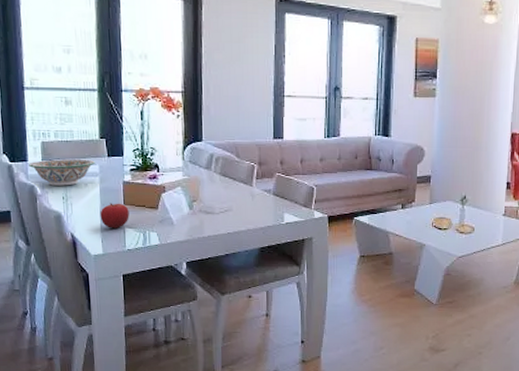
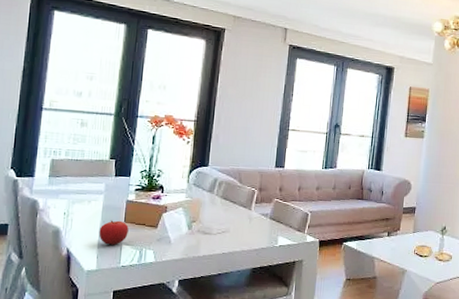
decorative bowl: present [29,158,95,186] -> none [35,176,102,202]

